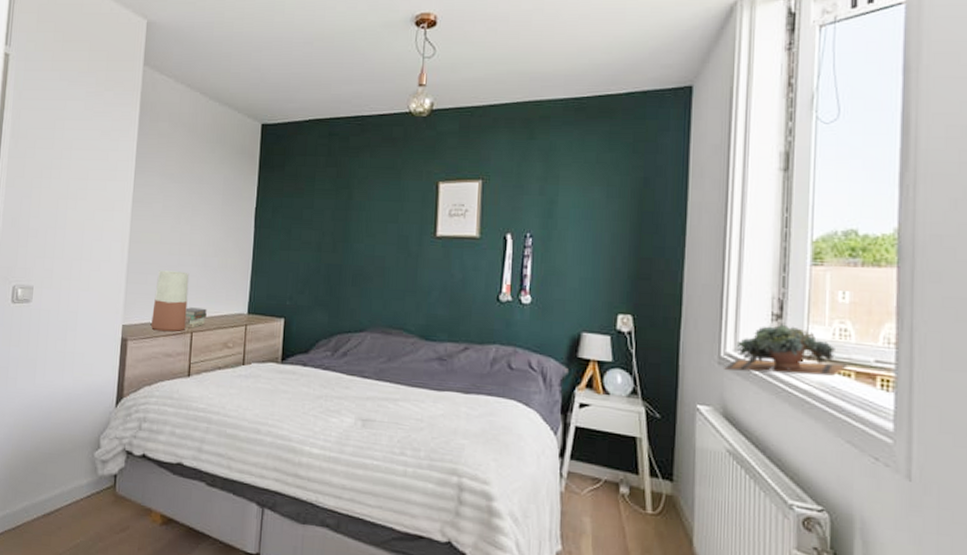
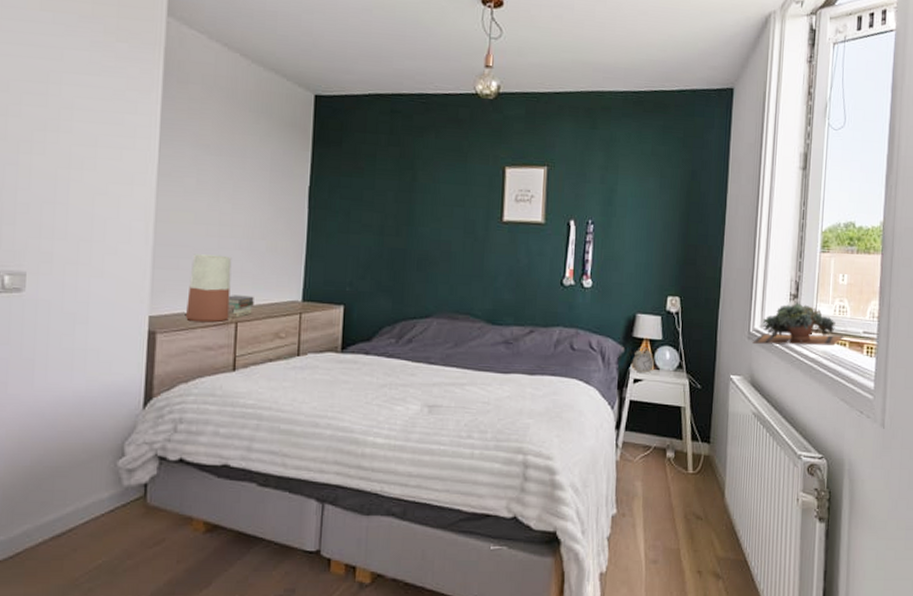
alarm clock: none [577,368,604,398] -> present [632,346,655,373]

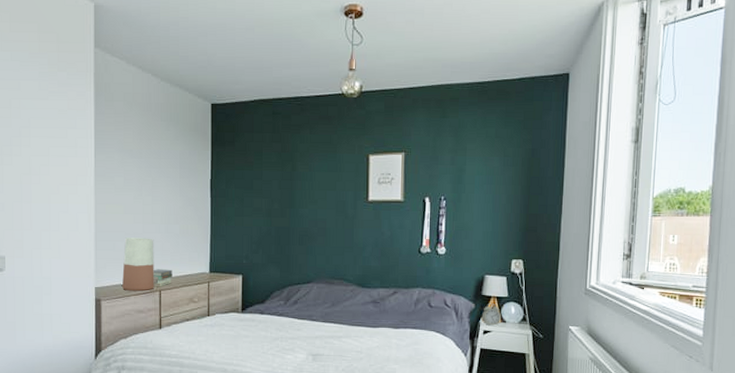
succulent plant: present [752,302,846,346] -> none [589,262,676,300]

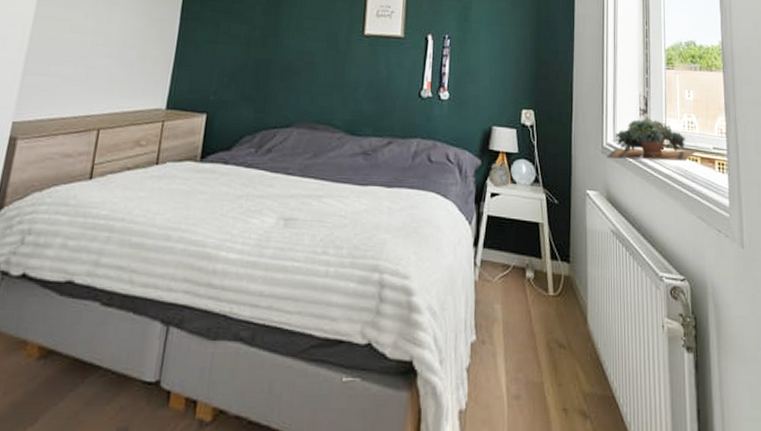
vase: present [122,237,154,291] -> none [49,61,102,130]
books: present [153,269,173,287] -> none [90,102,119,125]
succulent plant: none [589,262,676,300] -> present [606,117,697,162]

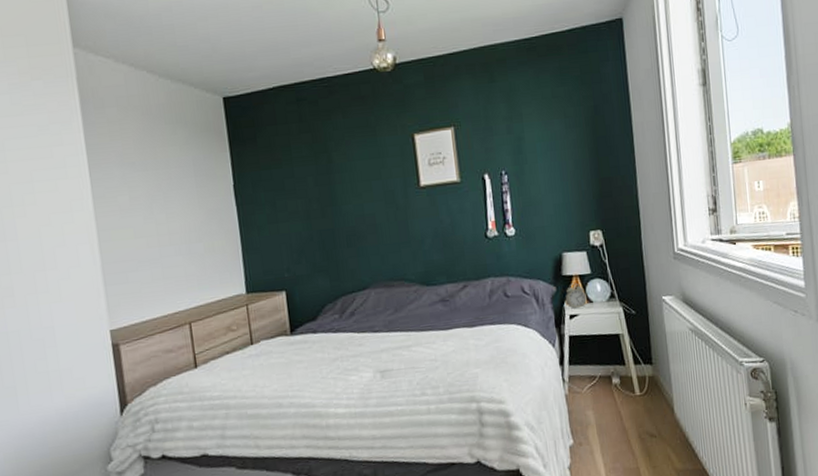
succulent plant: present [606,117,697,162] -> none [679,216,769,263]

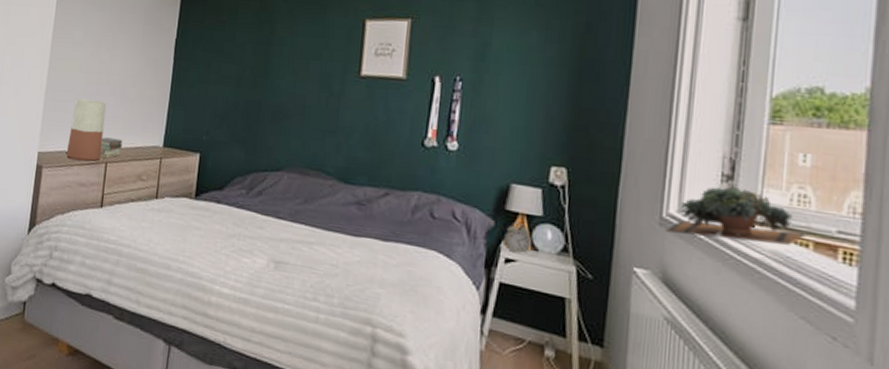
vase: none [139,263,182,329] -> present [66,98,107,162]
books: none [178,296,203,320] -> present [99,137,122,159]
succulent plant: none [679,216,769,263] -> present [666,185,808,245]

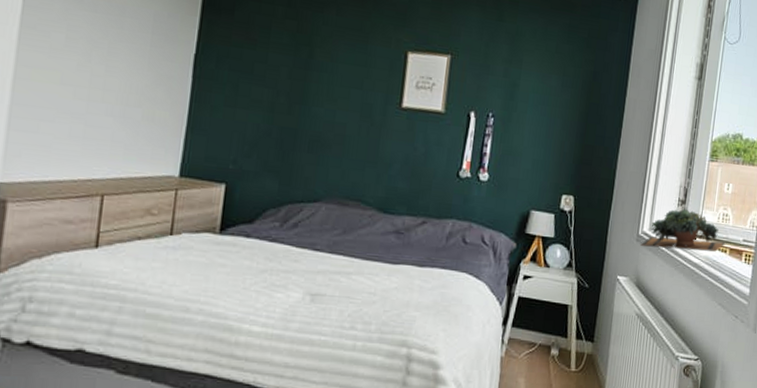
vase: present [66,98,107,162] -> none [44,117,102,195]
books: present [99,137,122,159] -> none [92,165,125,191]
alarm clock: present [503,222,533,254] -> none [523,243,546,271]

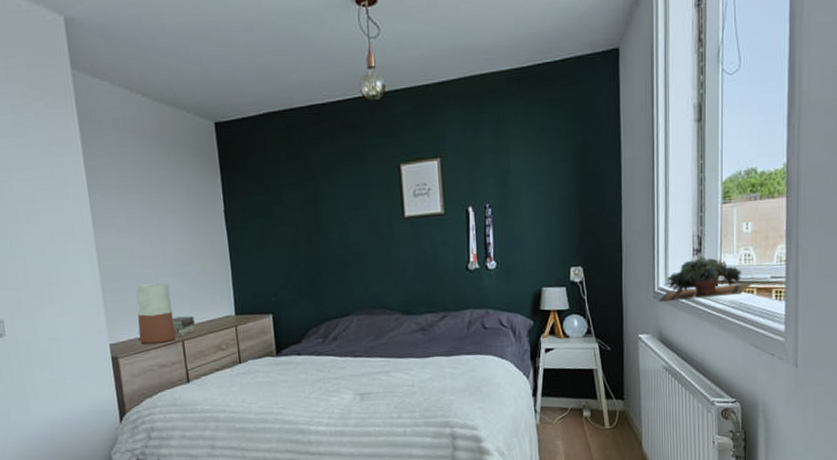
vase: none [44,117,102,195] -> present [135,283,176,345]
books: none [92,165,125,191] -> present [172,316,195,338]

